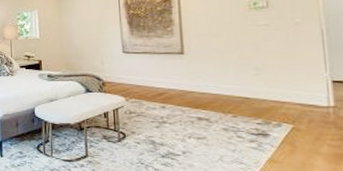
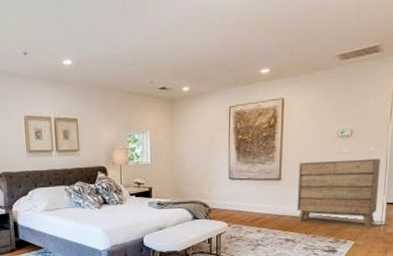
dresser: none [204,30,318,109] -> present [297,158,381,227]

